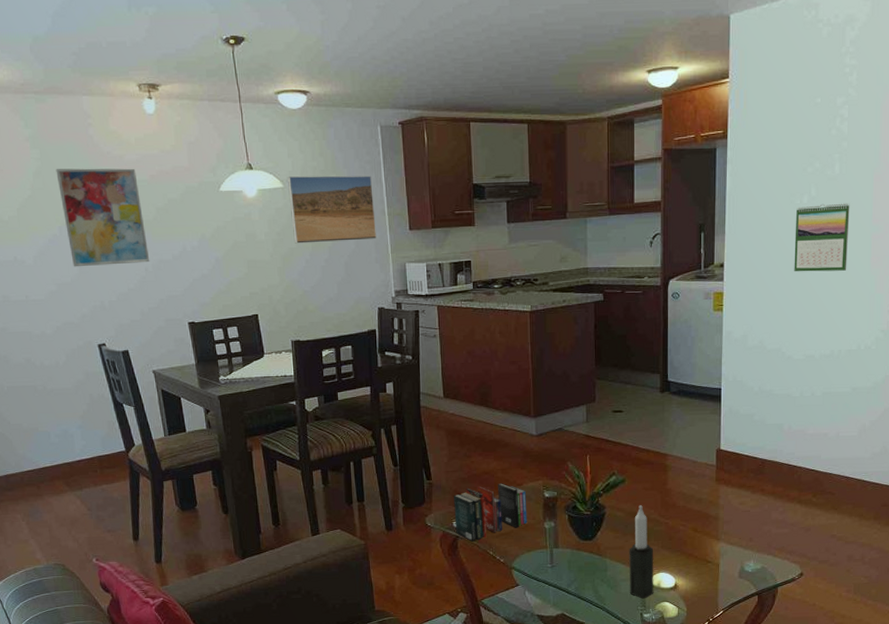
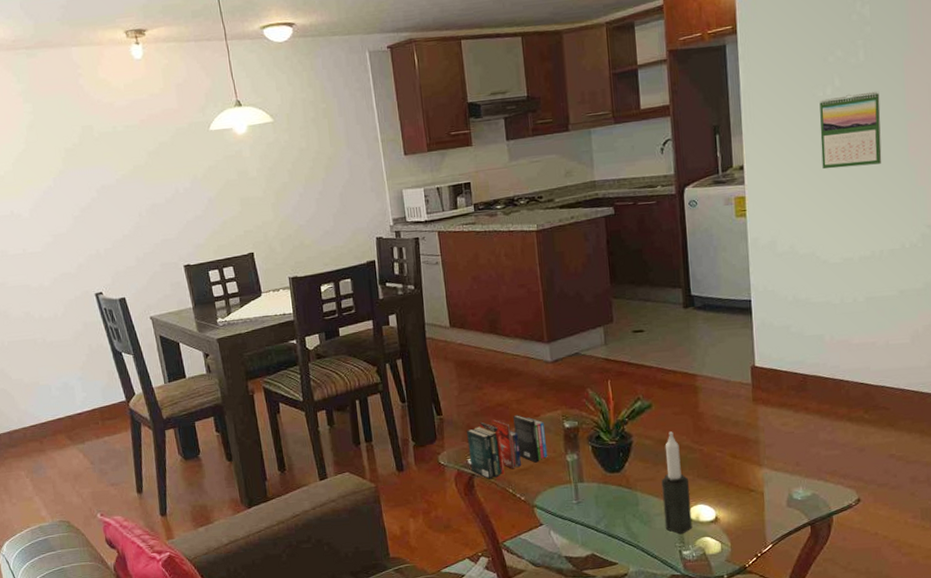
wall art: present [56,168,150,267] -> none [48,114,143,217]
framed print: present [288,175,377,244] -> none [277,103,372,178]

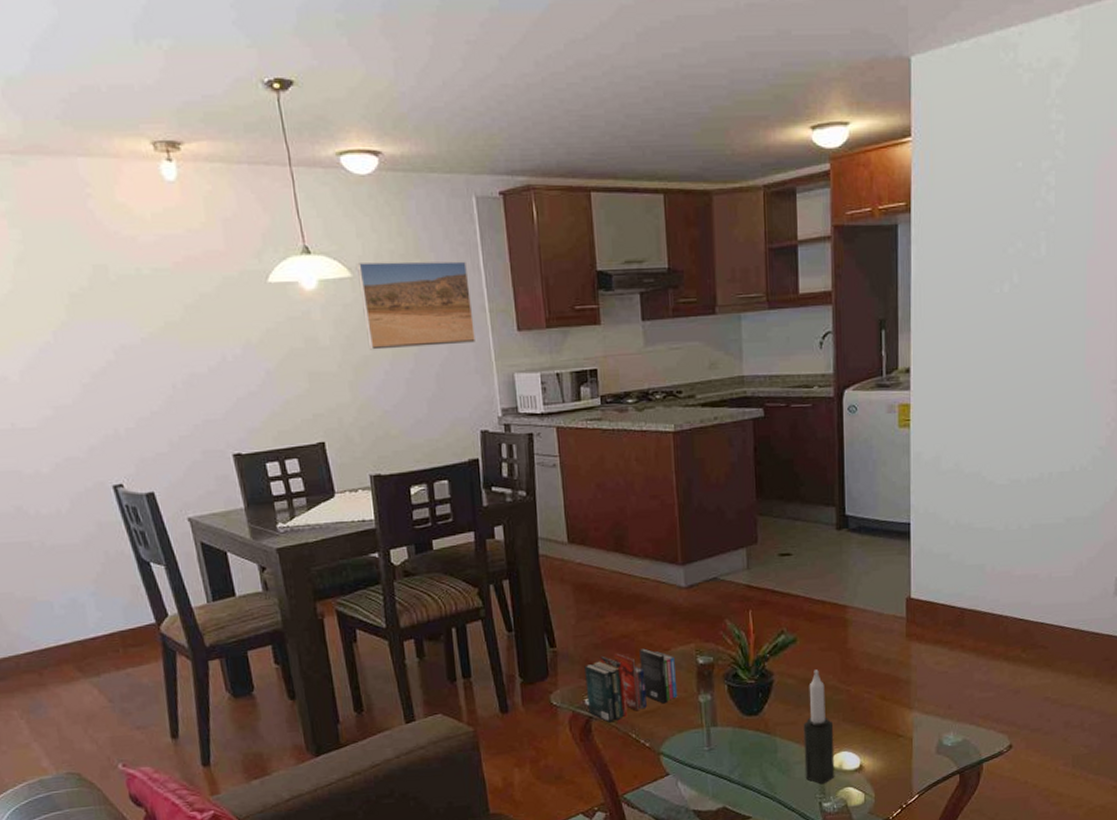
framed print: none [277,103,372,178] -> present [357,261,477,350]
calendar: present [819,91,882,170] -> none [994,291,1059,378]

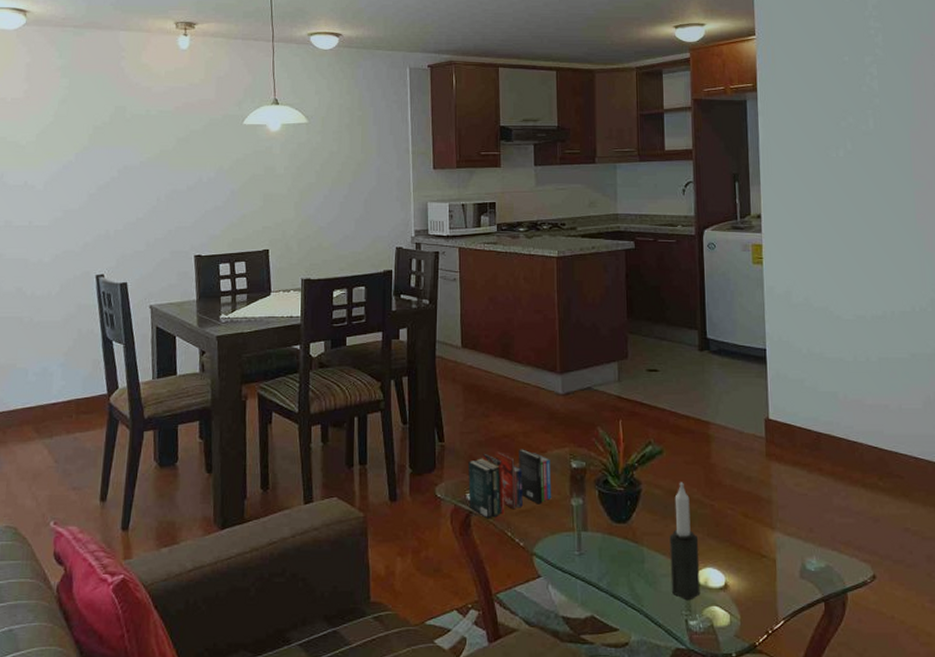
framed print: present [357,261,477,350] -> none [312,113,400,179]

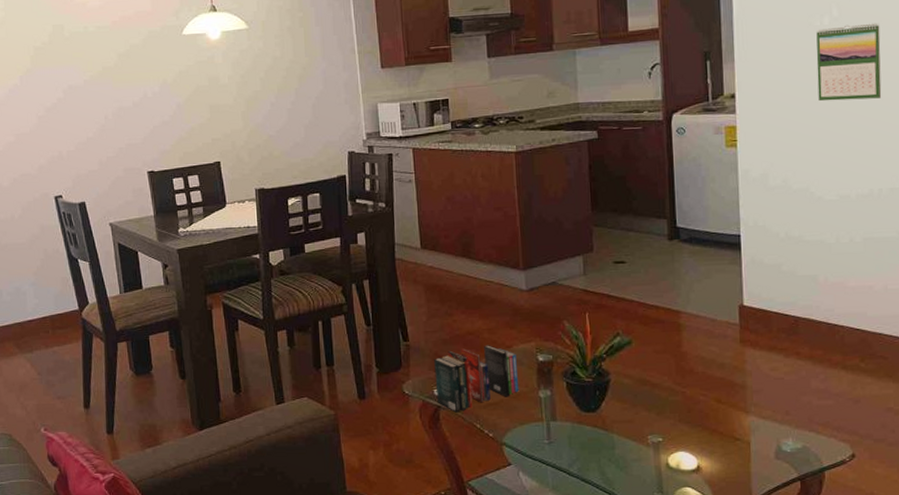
candle: present [669,482,701,599] -> none [640,371,673,482]
calendar: none [833,158,892,227] -> present [816,23,882,102]

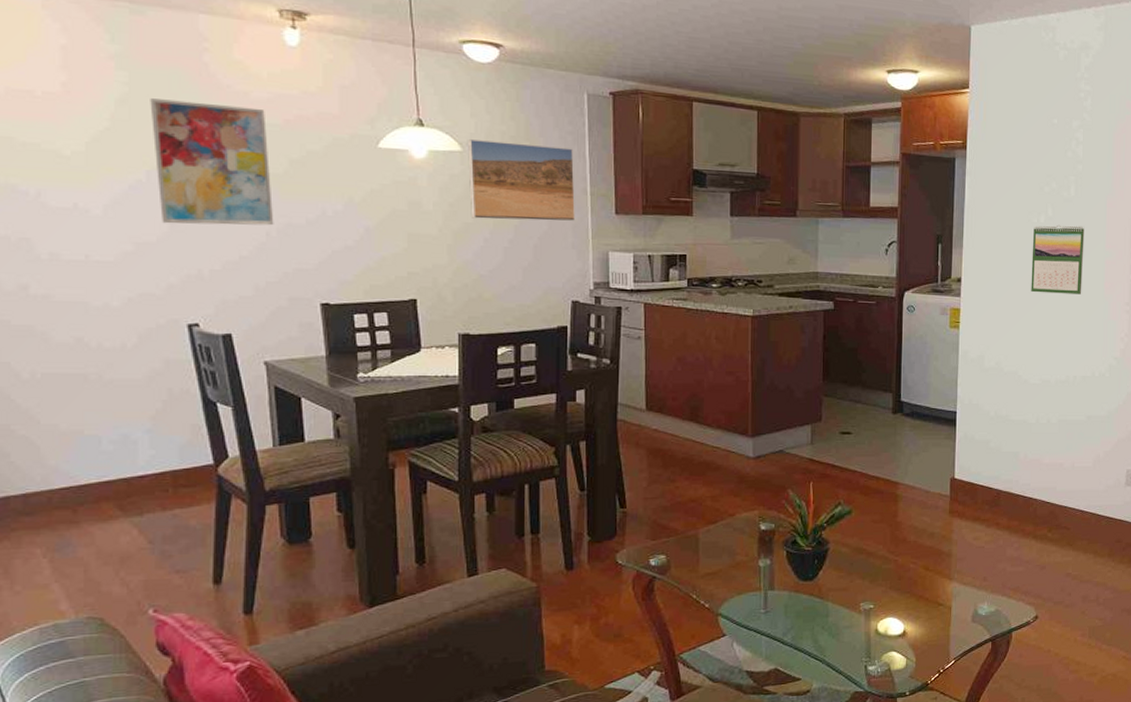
wall art: none [19,15,110,117] -> present [150,98,274,226]
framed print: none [253,13,347,86] -> present [468,139,576,222]
book: present [434,345,519,412] -> none [652,513,739,582]

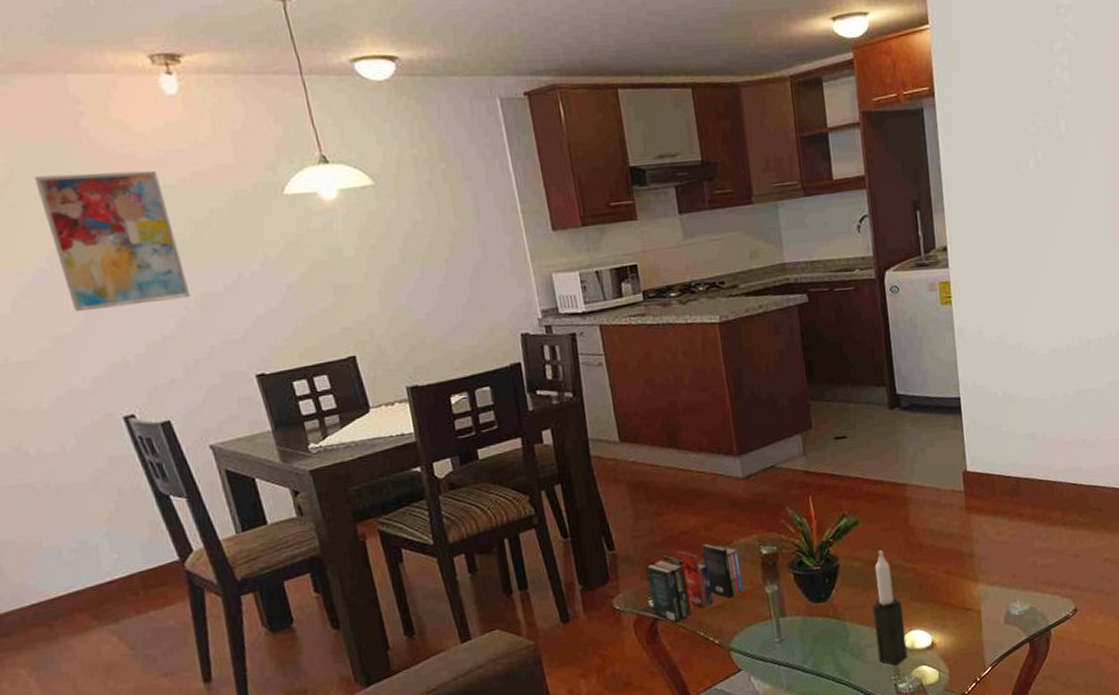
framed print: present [468,139,576,222] -> none [379,163,511,258]
book: none [652,513,739,582] -> present [646,543,744,622]
candle: none [853,540,882,648] -> present [872,550,908,665]
calendar: present [1031,224,1085,294] -> none [1022,166,1087,251]

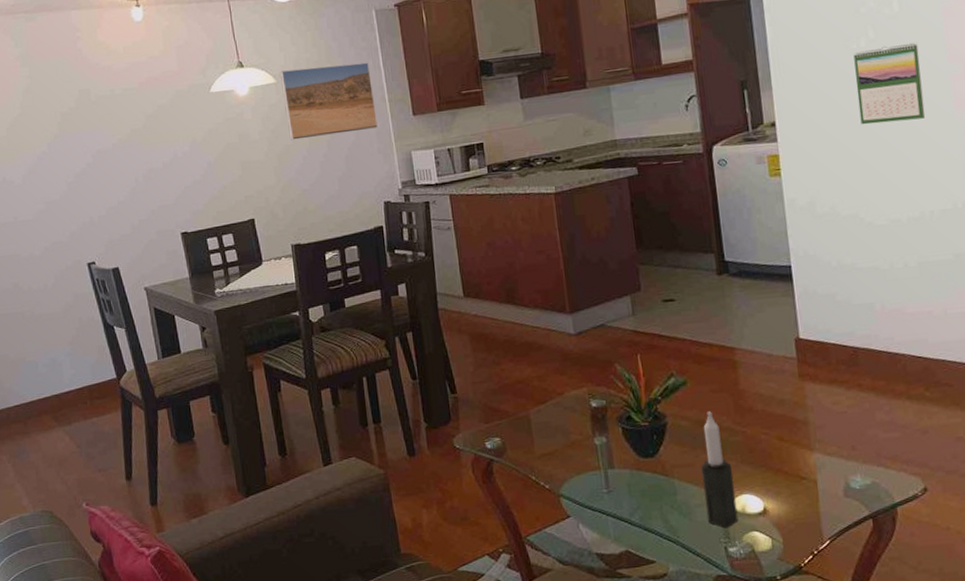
wall art: present [34,170,191,312] -> none [45,77,140,184]
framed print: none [379,163,511,258] -> present [280,62,379,140]
book: present [646,543,744,622] -> none [484,393,574,464]
calendar: none [1022,166,1087,251] -> present [853,42,926,125]

